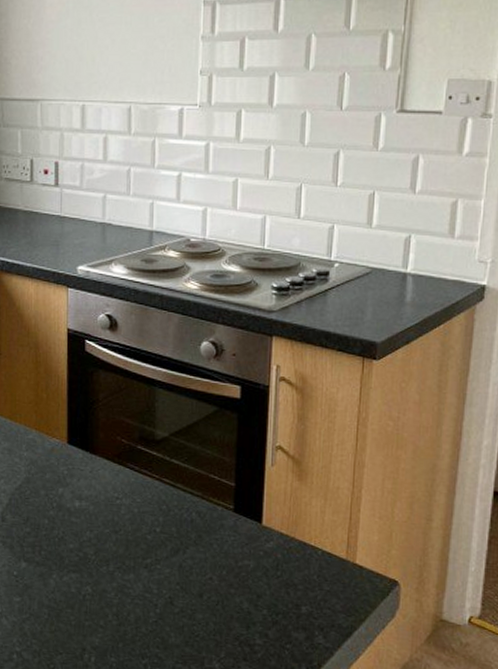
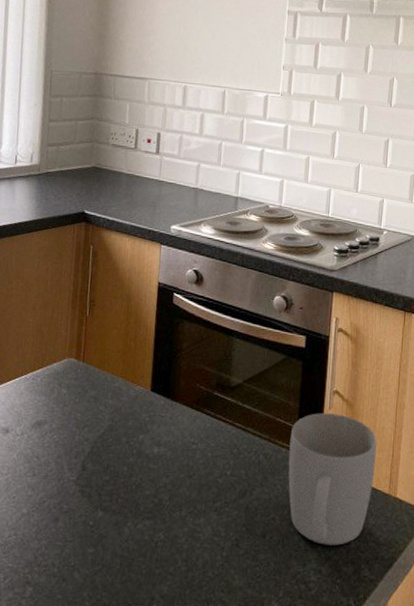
mug: none [225,470,330,610] -> present [288,413,377,545]

